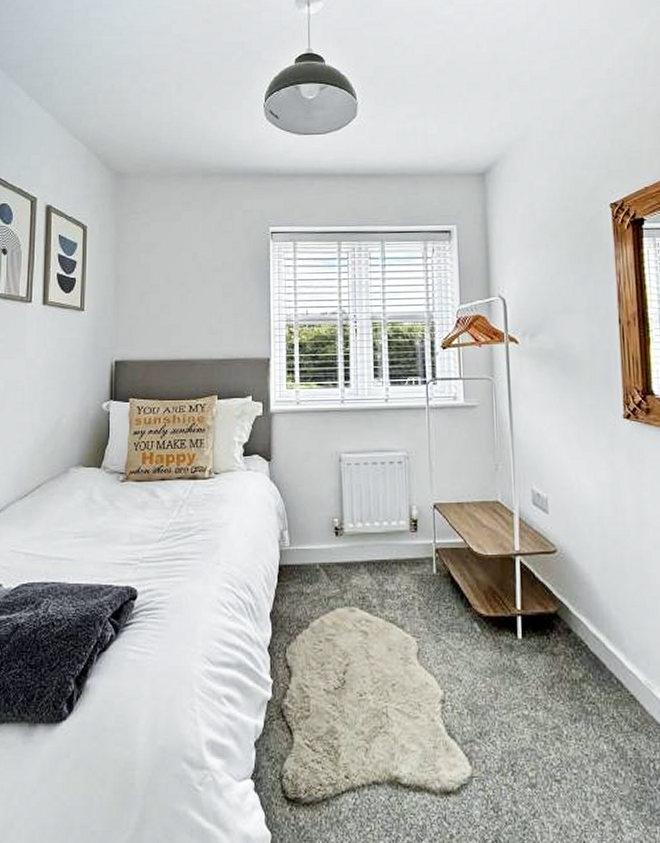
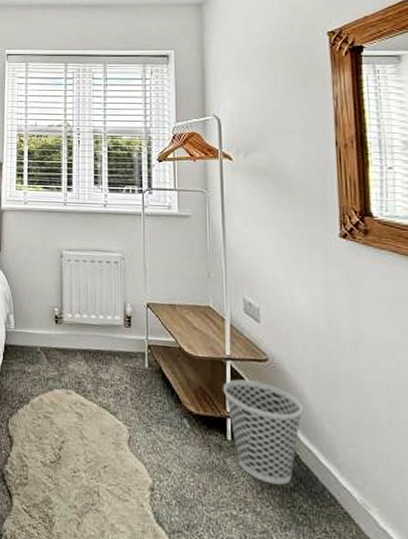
wastebasket: none [512,574,591,678] -> present [223,379,303,486]

